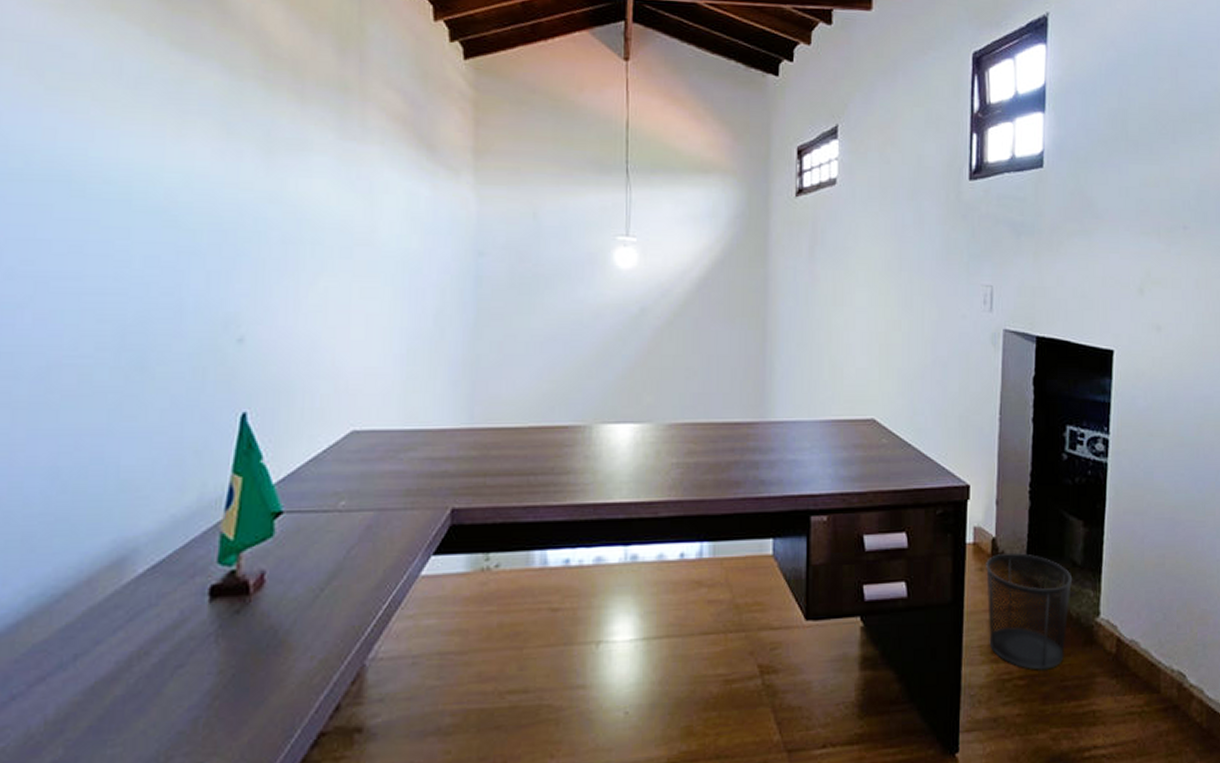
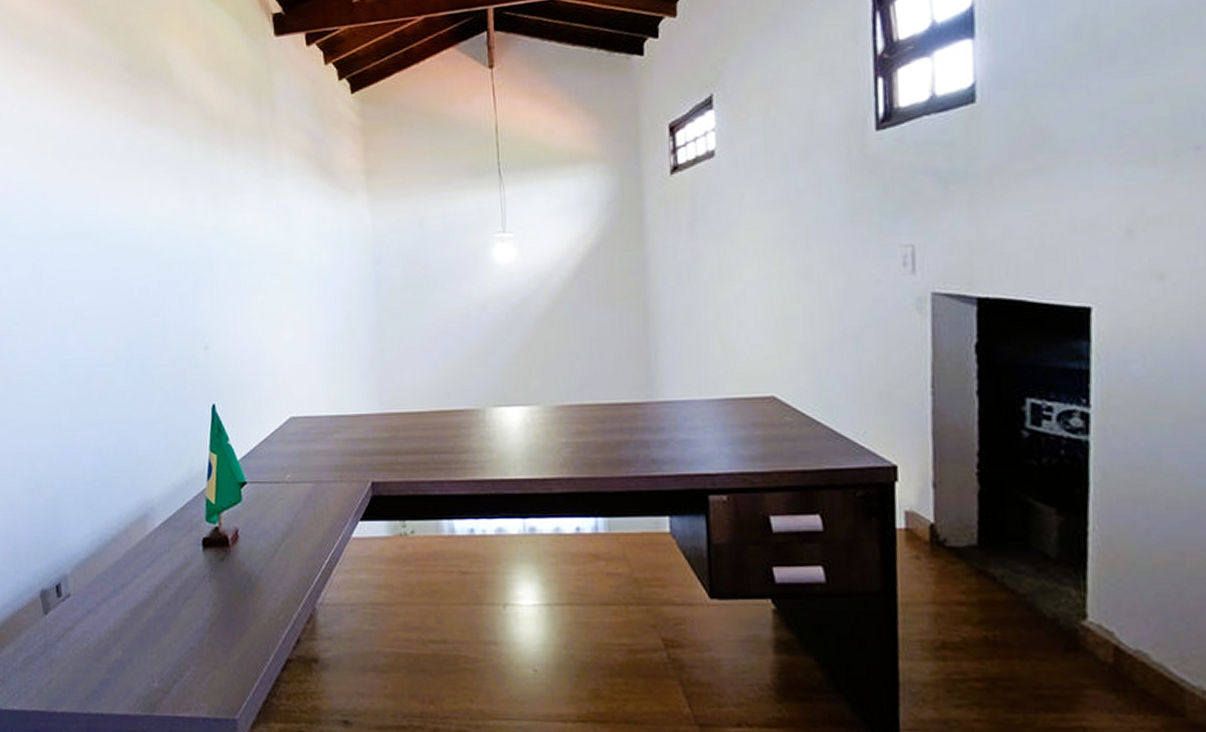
waste bin: present [986,552,1073,671] -> none [923,540,1045,676]

